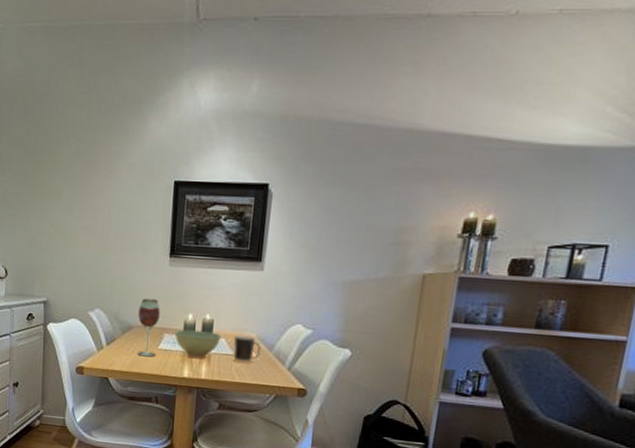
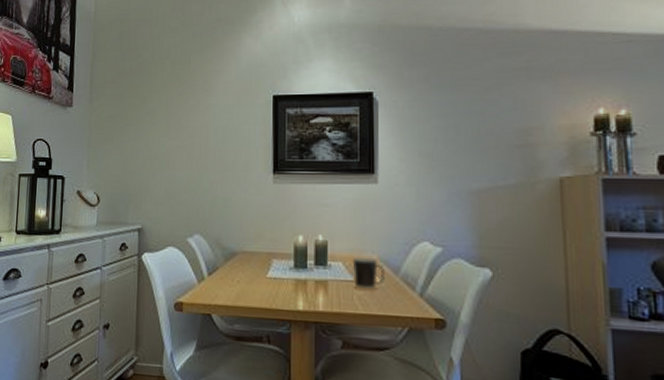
wineglass: present [137,298,160,357] -> none [242,220,266,288]
bowl: present [174,330,221,360] -> none [284,254,337,288]

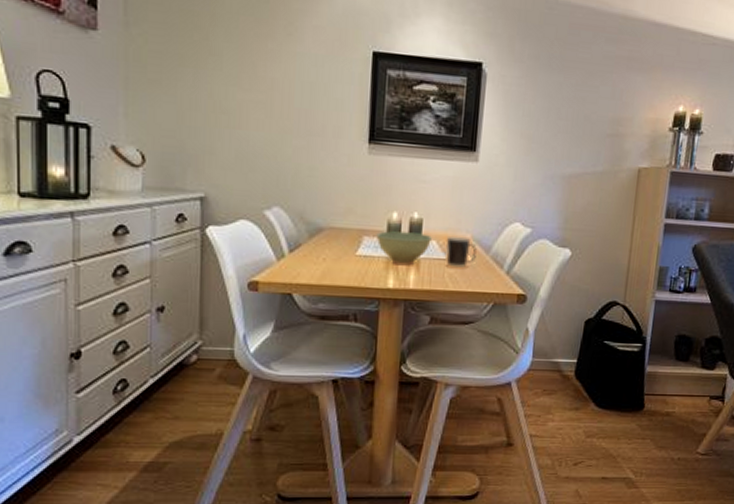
bowl: none [284,254,337,288] -> present [376,231,432,266]

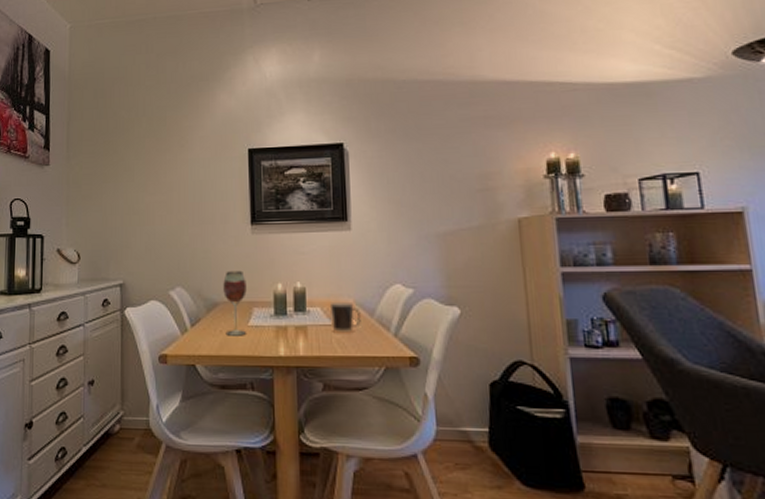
wineglass: none [329,193,358,266] -> present [223,270,247,336]
bowl: present [376,231,432,266] -> none [264,301,316,333]

